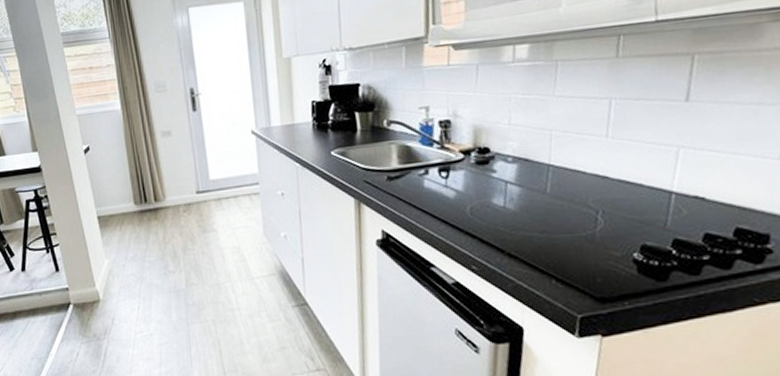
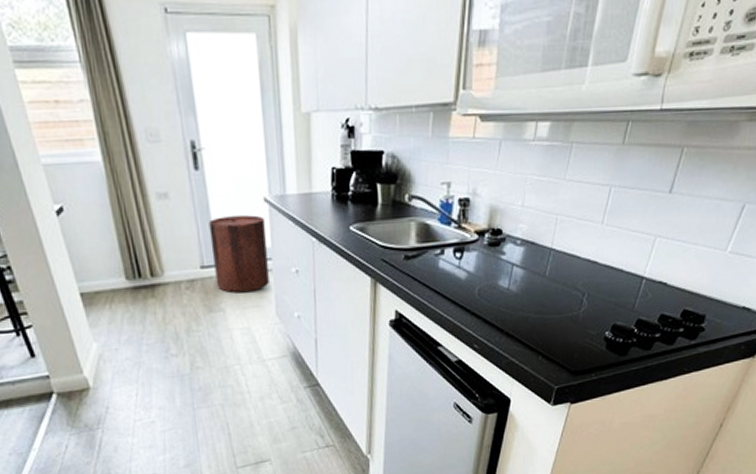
trash can: none [204,145,257,215] -> present [208,215,269,293]

